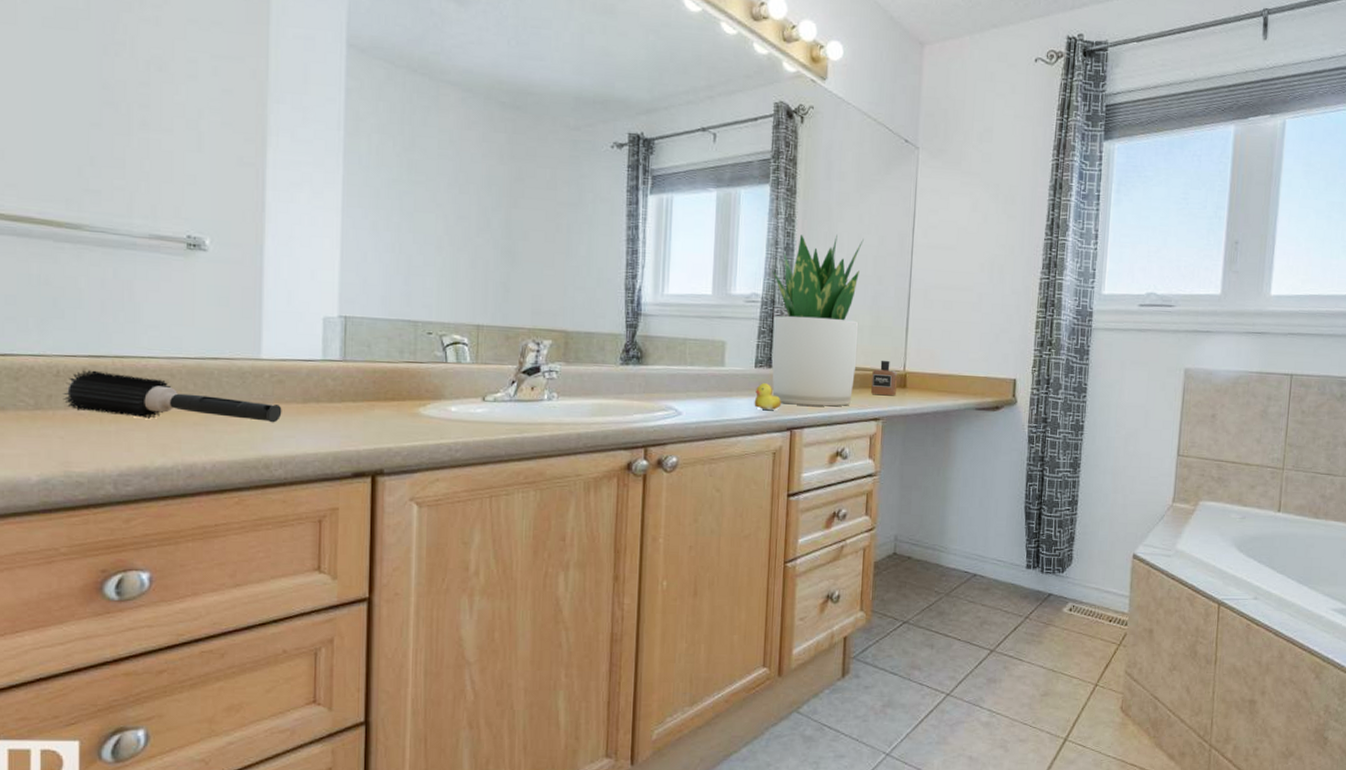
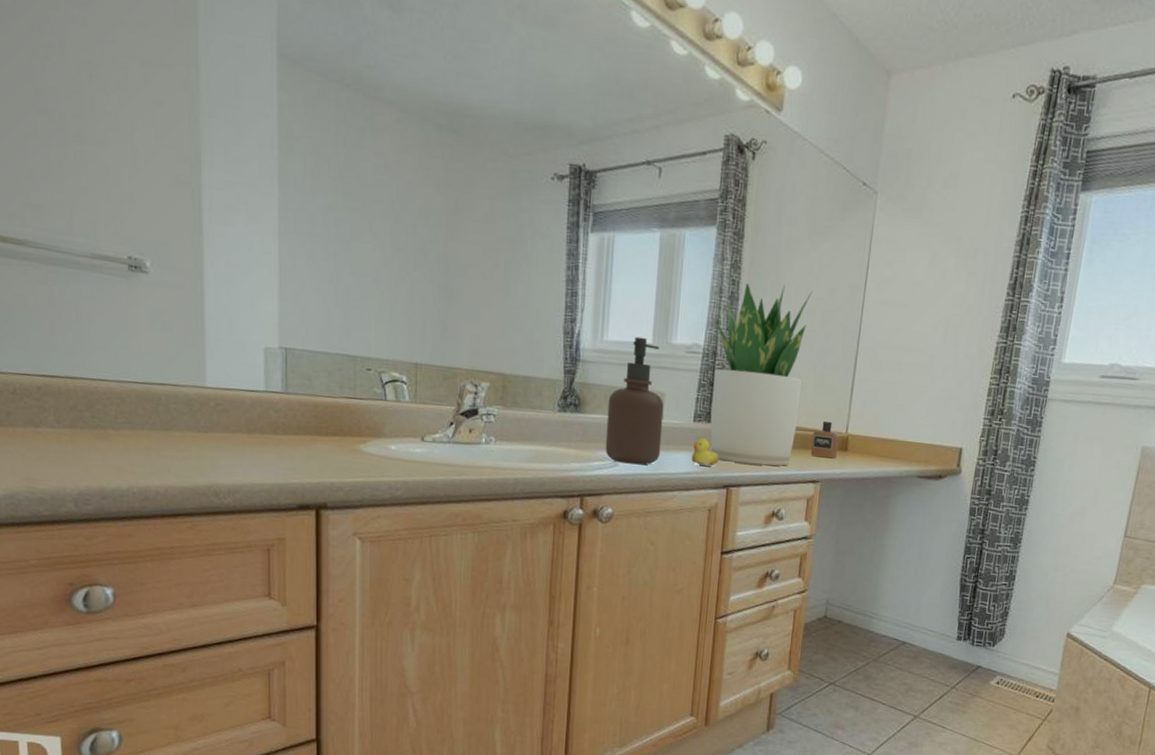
hairbrush: present [63,370,282,423] -> none [21,389,228,452]
soap dispenser: none [668,289,726,413] -> present [605,336,664,465]

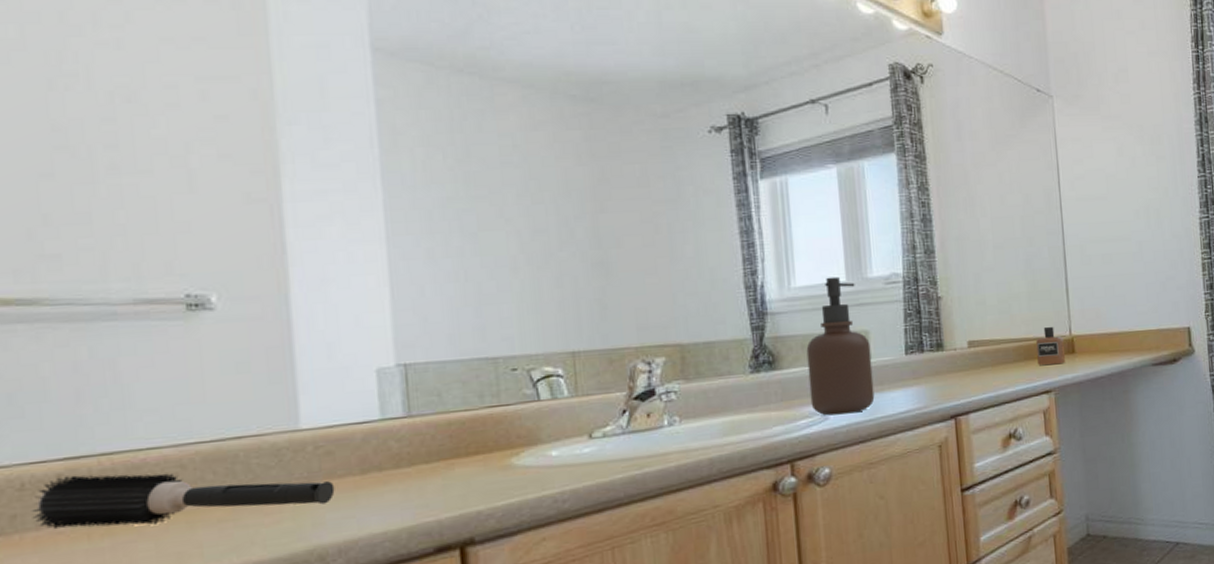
hairbrush: none [21,389,228,452] -> present [32,473,335,530]
rubber duck: present [691,438,719,466] -> none [909,370,941,400]
planter: present [710,283,812,467] -> none [910,199,1018,390]

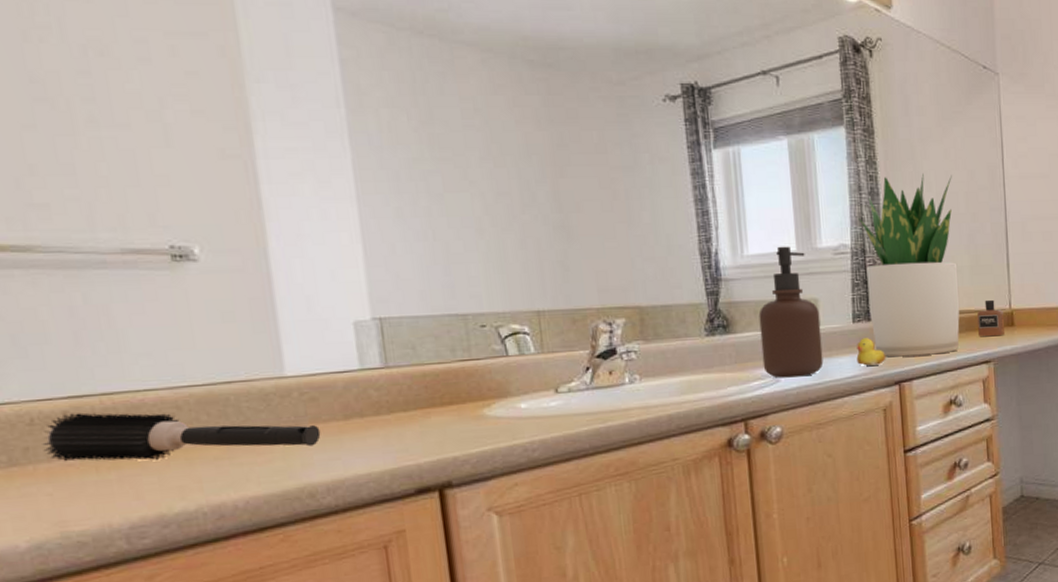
rubber duck: none [909,370,941,400] -> present [856,338,886,366]
planter: none [910,199,1018,390] -> present [858,174,960,357]

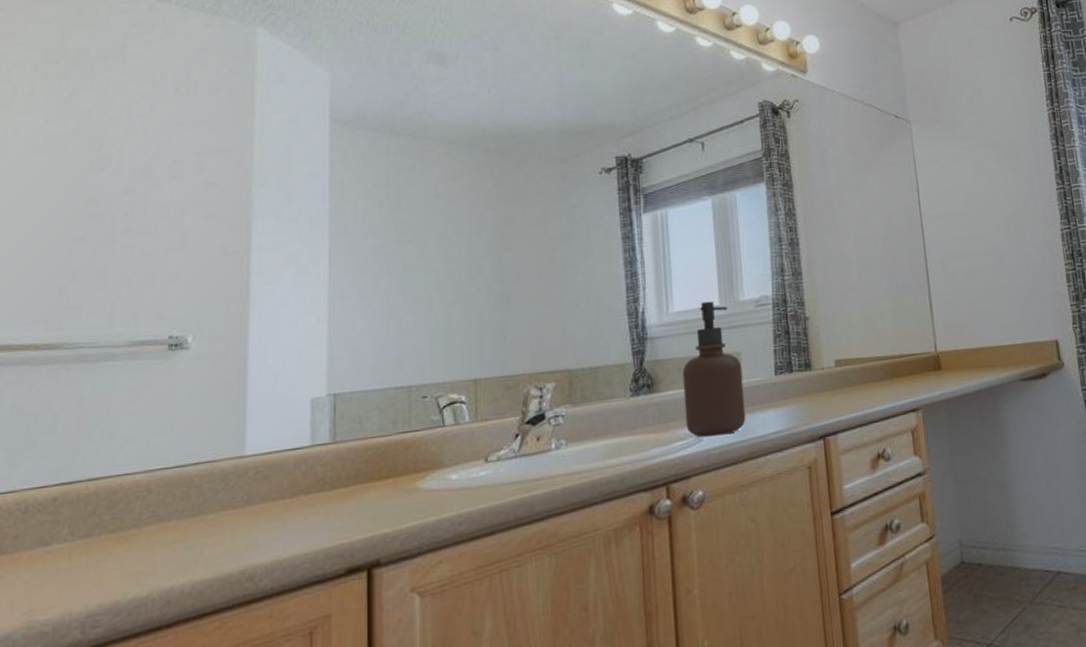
hairbrush: present [42,412,321,462] -> none [30,496,268,549]
rubber duck: present [856,338,886,366] -> none [779,390,810,420]
planter: present [858,174,960,357] -> none [779,221,885,410]
perfume: present [977,299,1006,337] -> none [902,343,933,384]

